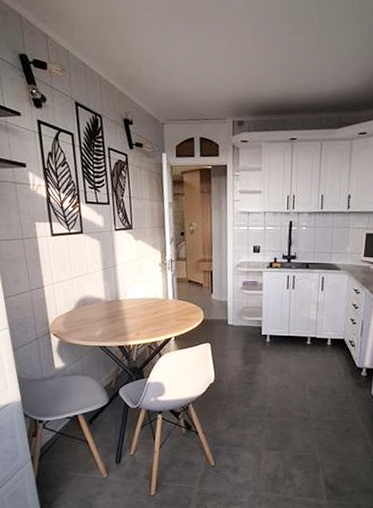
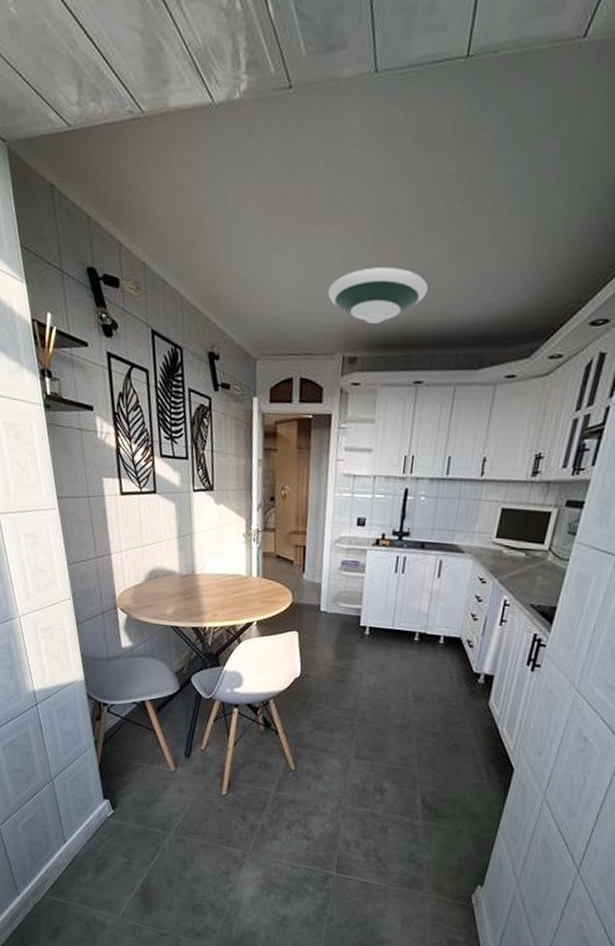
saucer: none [217,54,295,96] -> present [327,267,428,324]

